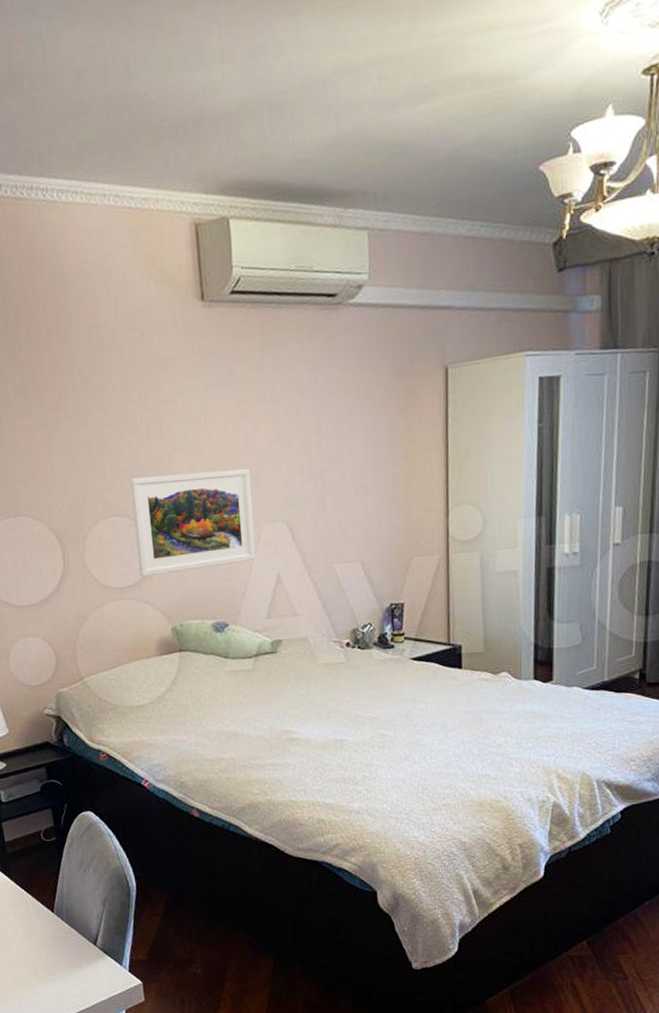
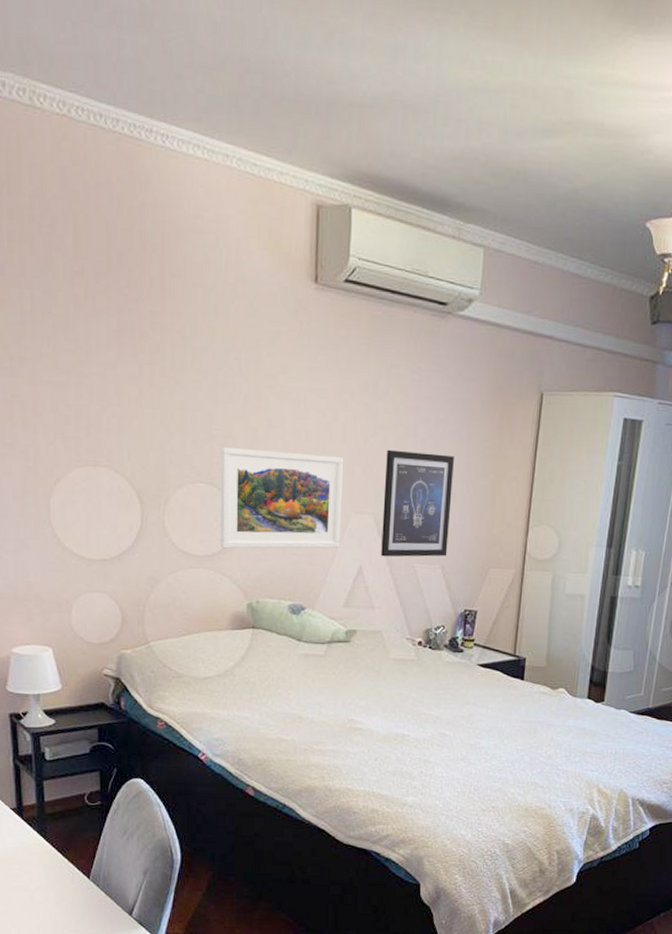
wall art: none [292,448,366,562] -> present [381,449,454,557]

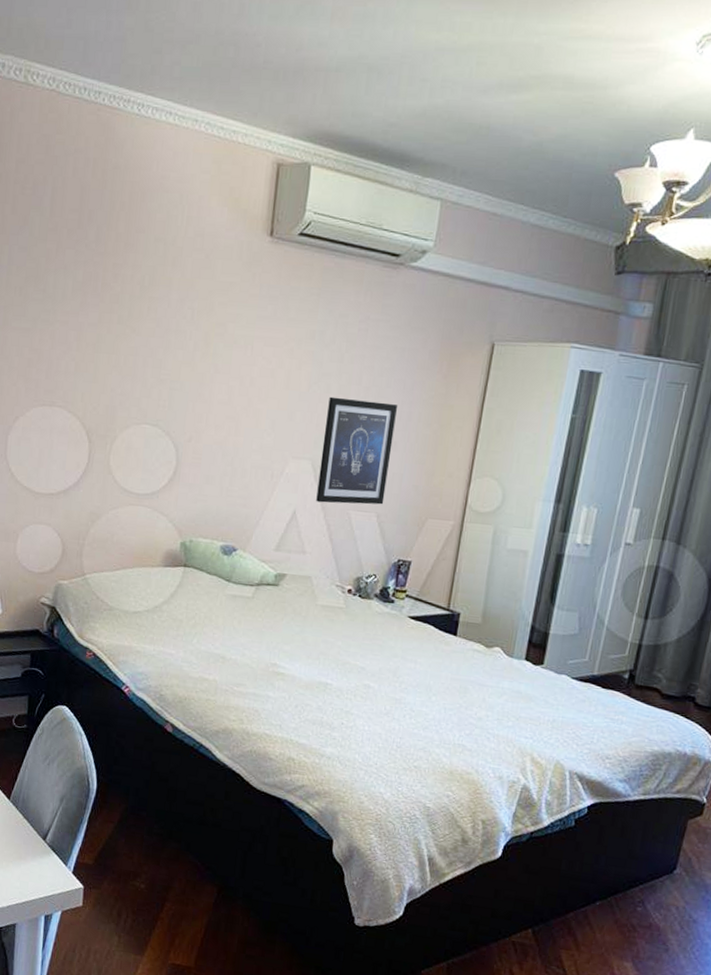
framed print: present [220,446,344,549] -> none [160,390,286,492]

